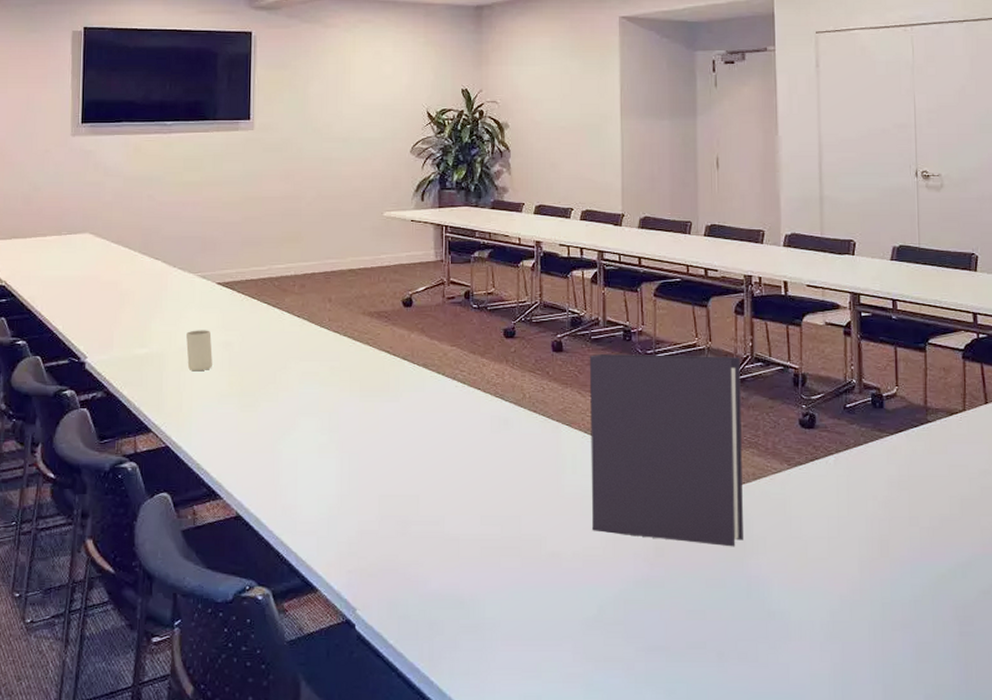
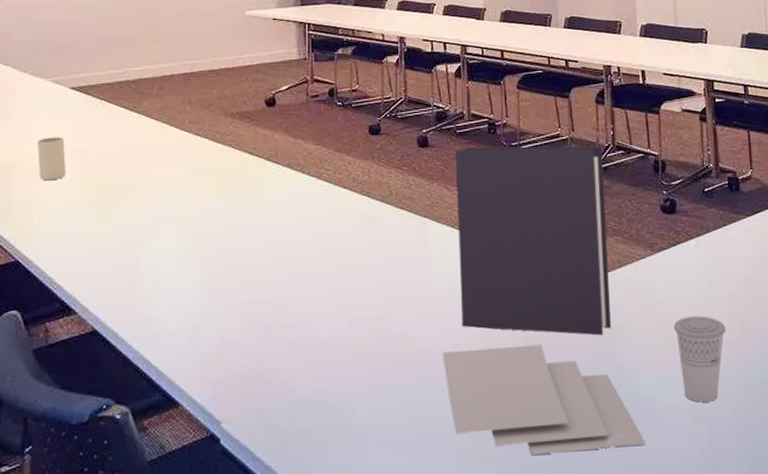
papers: none [572,552,775,660] -> present [442,344,645,455]
cup: none [808,533,864,619] -> present [673,316,726,402]

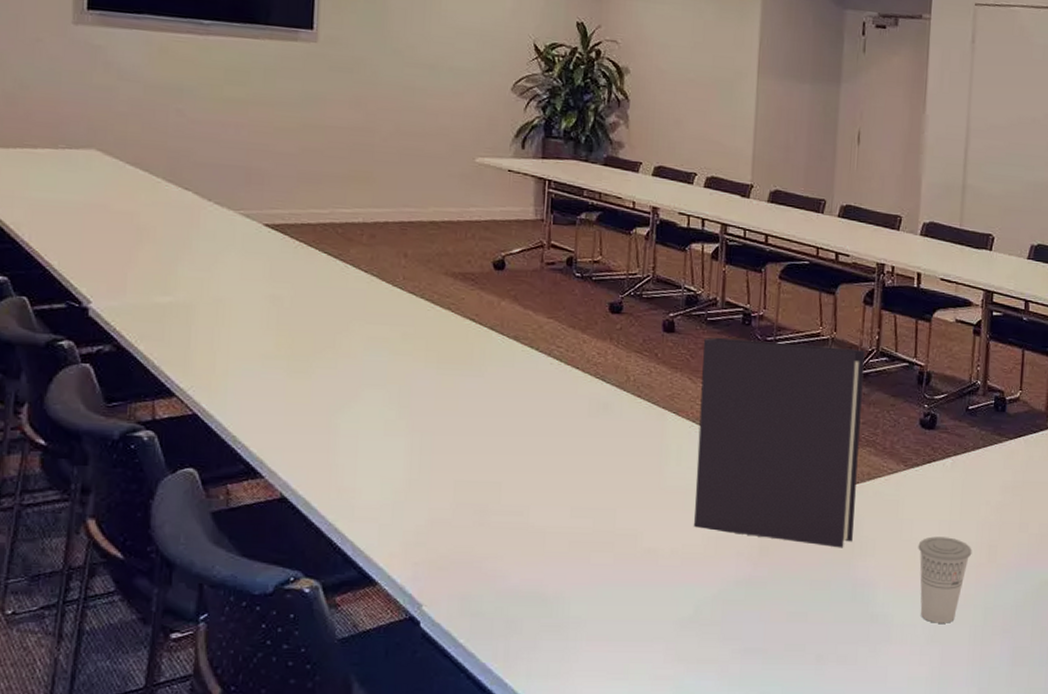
cup: present [38,137,66,180] -> none [222,278,256,327]
papers: present [442,344,645,455] -> none [670,551,874,662]

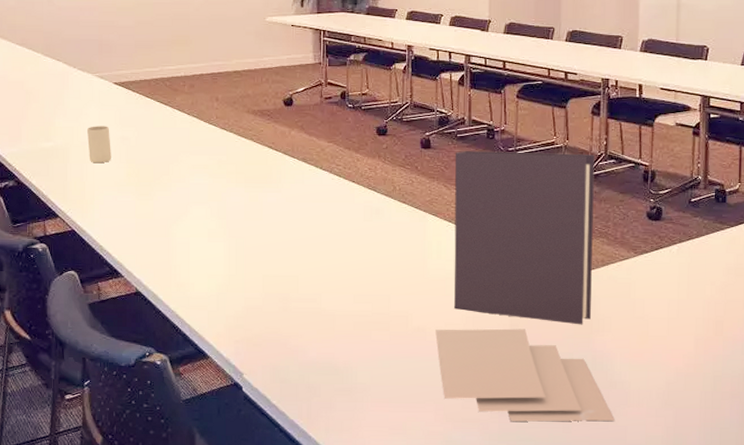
cup: none [222,278,256,327] -> present [87,126,111,162]
papers: none [670,551,874,662] -> present [435,328,615,422]
cup: present [918,536,972,623] -> none [650,314,700,389]

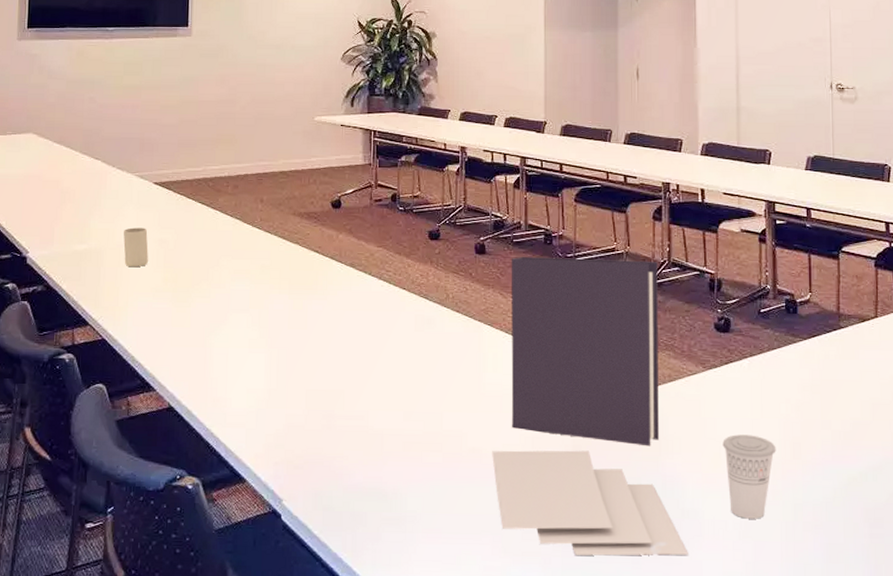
cup: none [650,314,700,389] -> present [722,434,776,519]

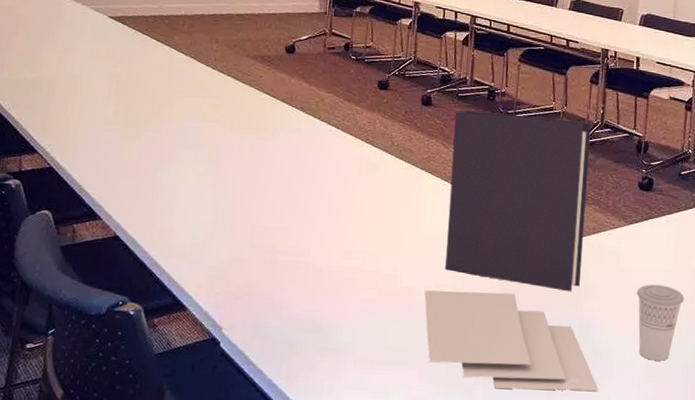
cup: present [123,227,149,267] -> none [75,59,101,98]

